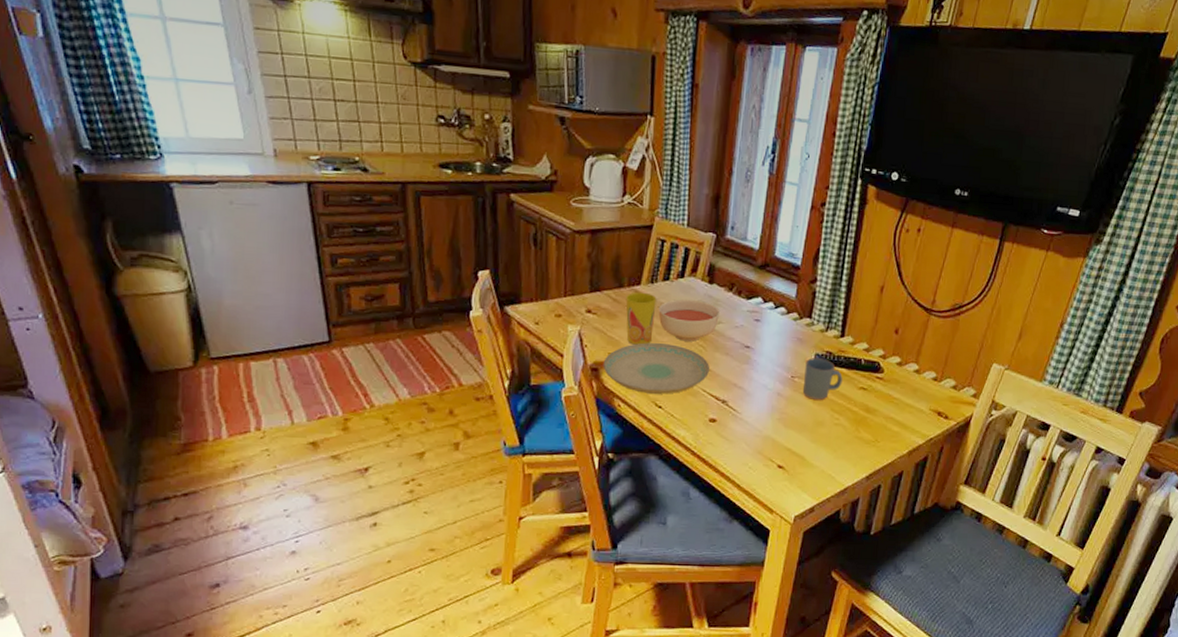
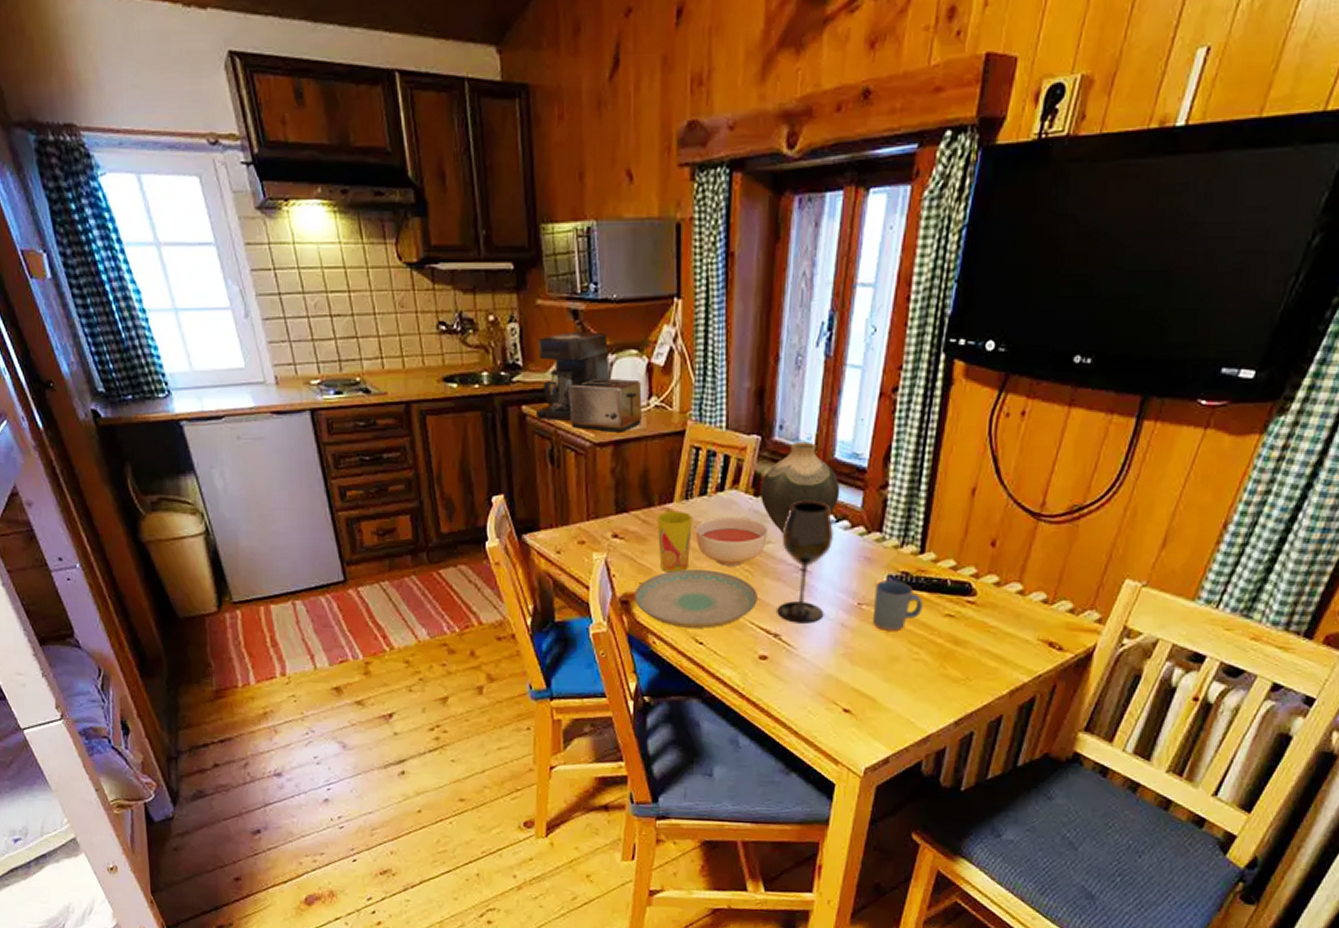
coffee maker: none [523,134,590,210] -> present [536,332,609,421]
toaster: none [552,174,617,223] -> present [567,378,642,432]
vase: none [713,240,779,316] -> present [759,441,840,534]
wineglass: none [725,289,774,392] -> present [777,501,835,623]

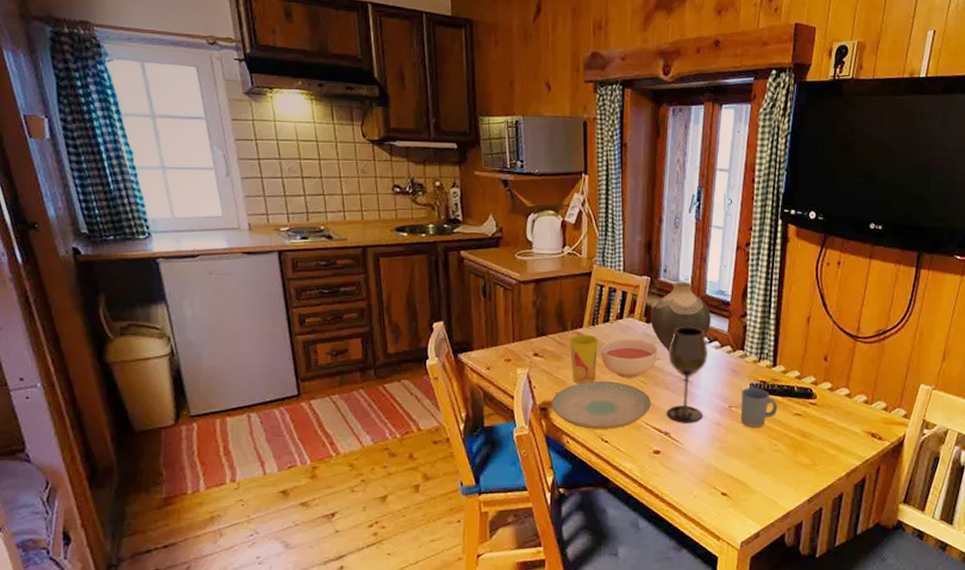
coffee maker: present [536,332,609,421] -> none [472,196,532,264]
toaster: present [567,378,642,432] -> none [498,231,558,273]

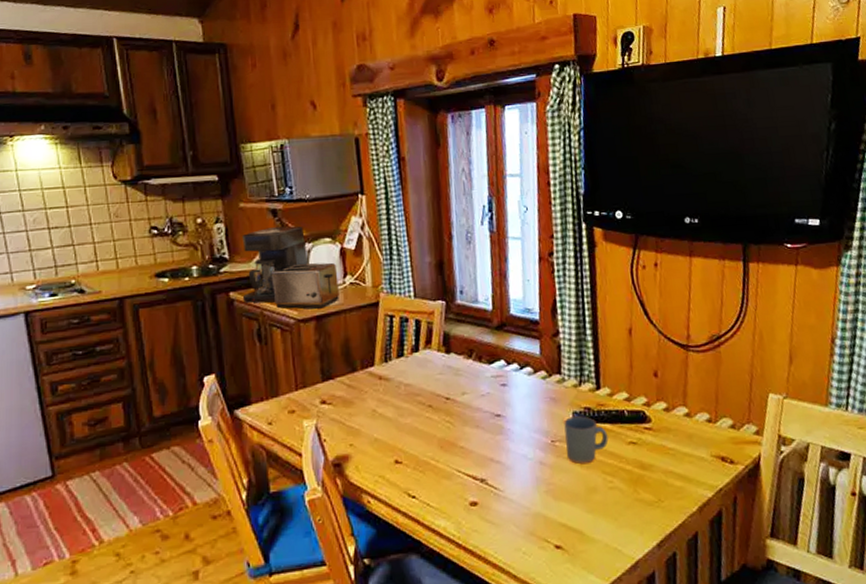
coffee maker: none [472,196,532,264] -> present [242,225,308,303]
toaster: none [498,231,558,273] -> present [270,262,339,309]
plate: present [551,381,651,429] -> none [345,424,461,484]
cup: present [570,334,598,384] -> none [360,373,395,431]
bowl: present [600,338,657,378] -> none [397,372,463,420]
vase: present [650,281,711,352] -> none [450,302,520,385]
wineglass: present [667,327,709,423] -> none [474,352,523,466]

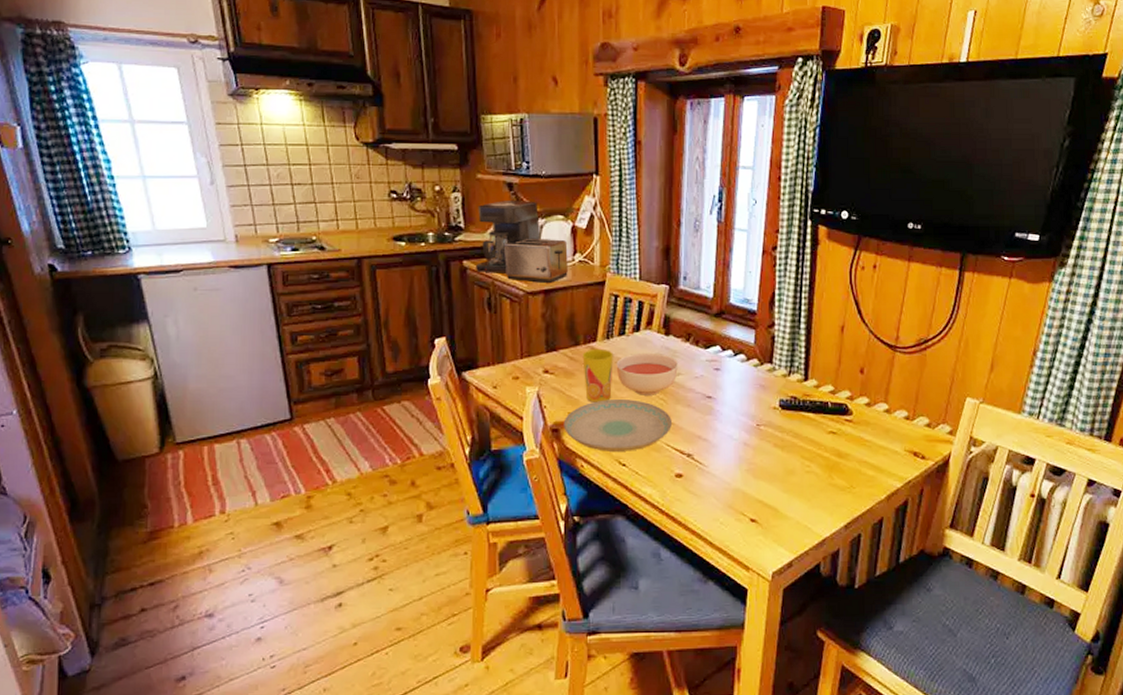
plate: none [345,424,461,484] -> present [563,399,672,451]
cup: none [360,373,395,431] -> present [582,348,613,402]
bowl: none [397,372,463,420] -> present [616,352,678,395]
mug: present [564,416,609,464] -> none [769,404,810,447]

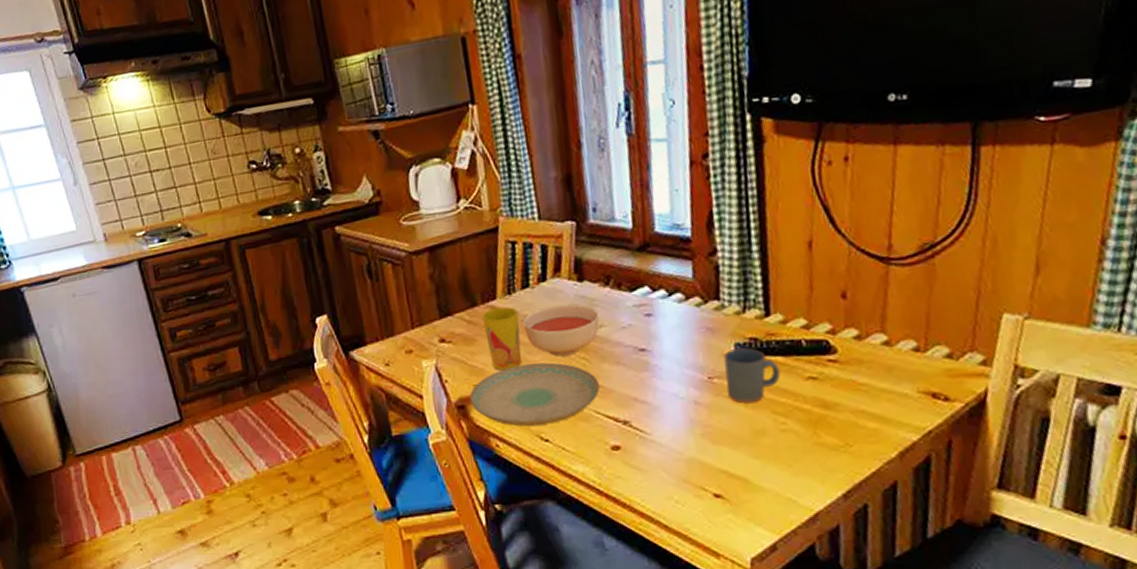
coffee maker: present [476,201,540,273] -> none [343,146,416,237]
toaster: present [503,238,568,283] -> none [376,186,454,241]
mug: none [769,404,810,447] -> present [723,348,781,403]

